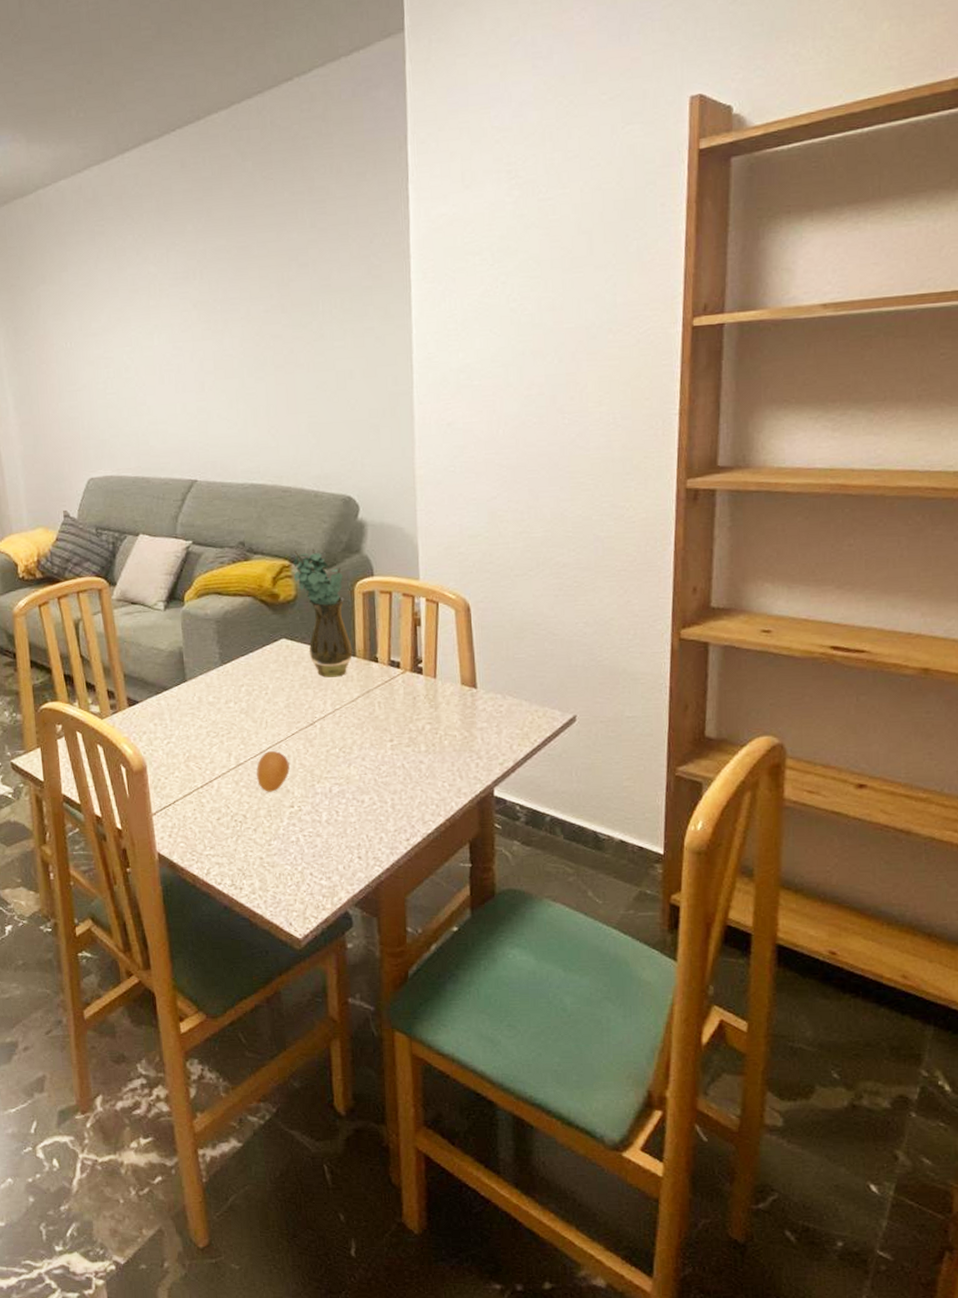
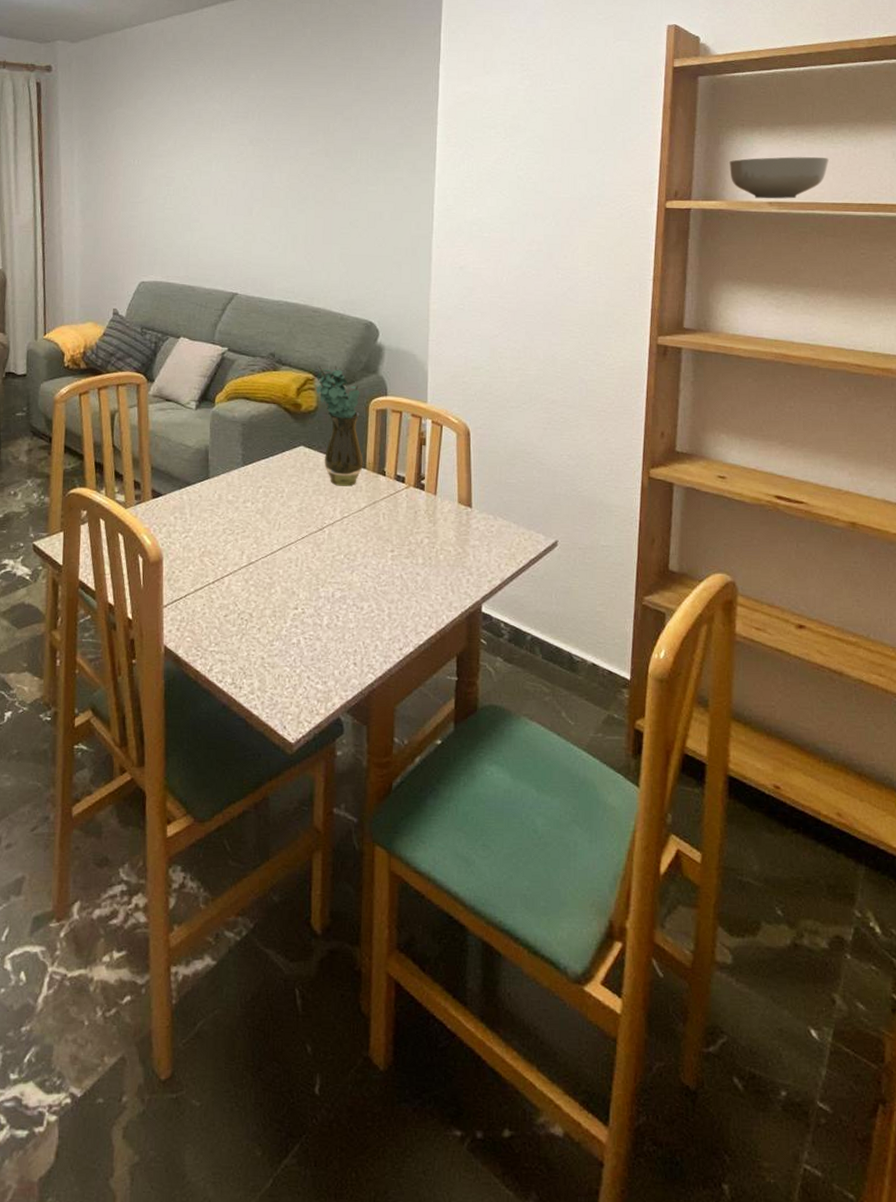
fruit: present [256,750,290,792] -> none [266,552,297,593]
bowl: none [772,240,902,302] -> present [729,157,830,199]

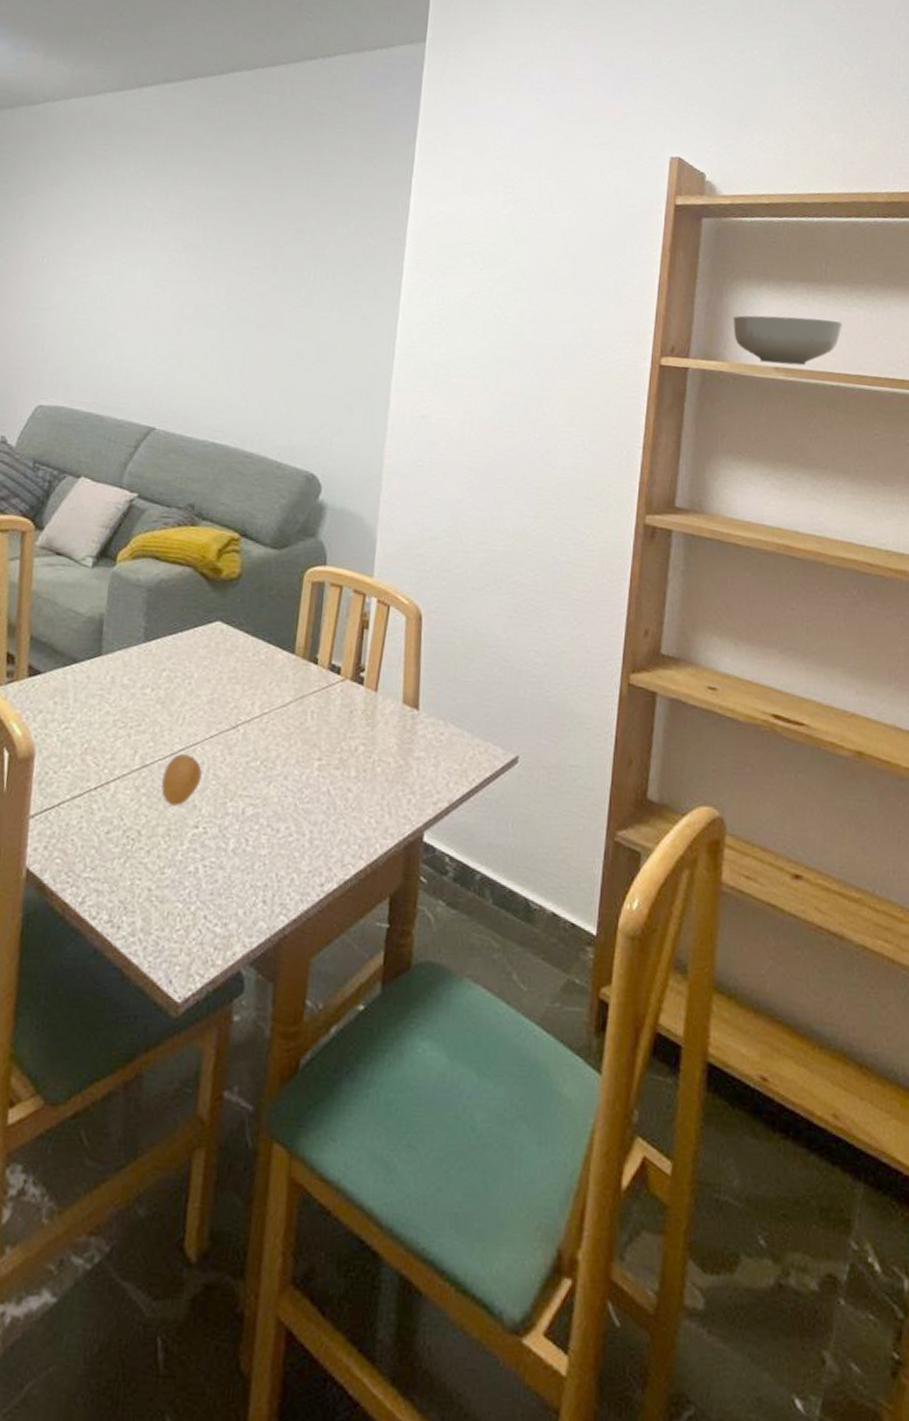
fruit: none [266,552,297,593] -> present [161,753,202,806]
vase: present [316,365,363,486] -> none [241,523,294,675]

